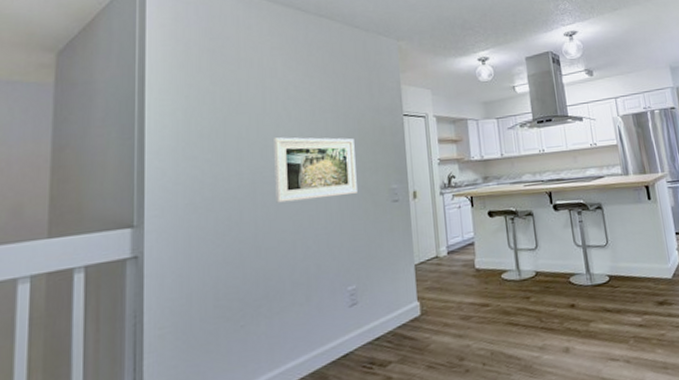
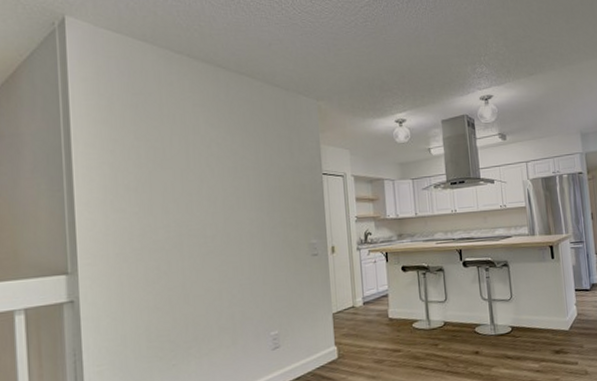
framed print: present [274,137,357,203] -> none [198,192,279,255]

